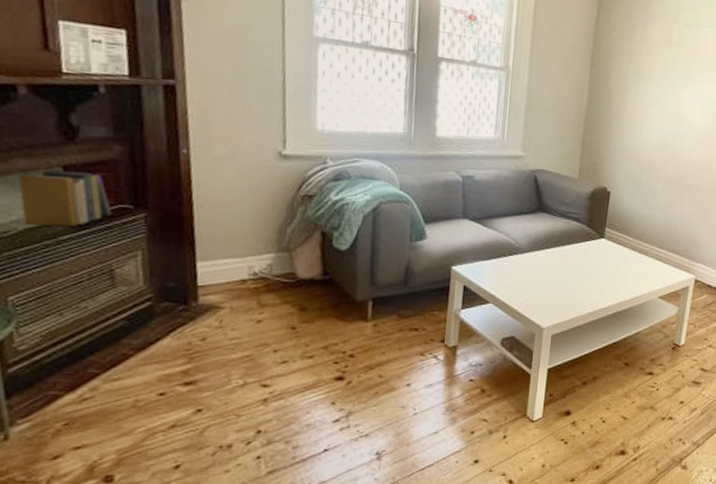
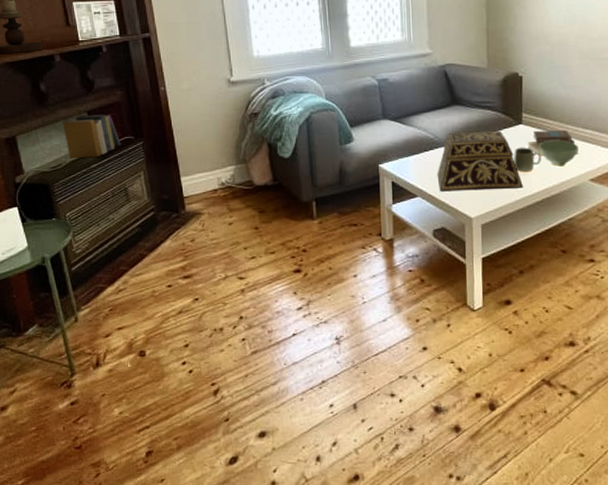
decorative box: none [513,240,597,301] -> present [437,130,523,192]
mug: none [591,261,618,286] -> present [514,147,541,173]
books: none [606,245,652,272] -> present [528,130,579,157]
bowl: none [616,256,653,283] -> present [538,140,578,167]

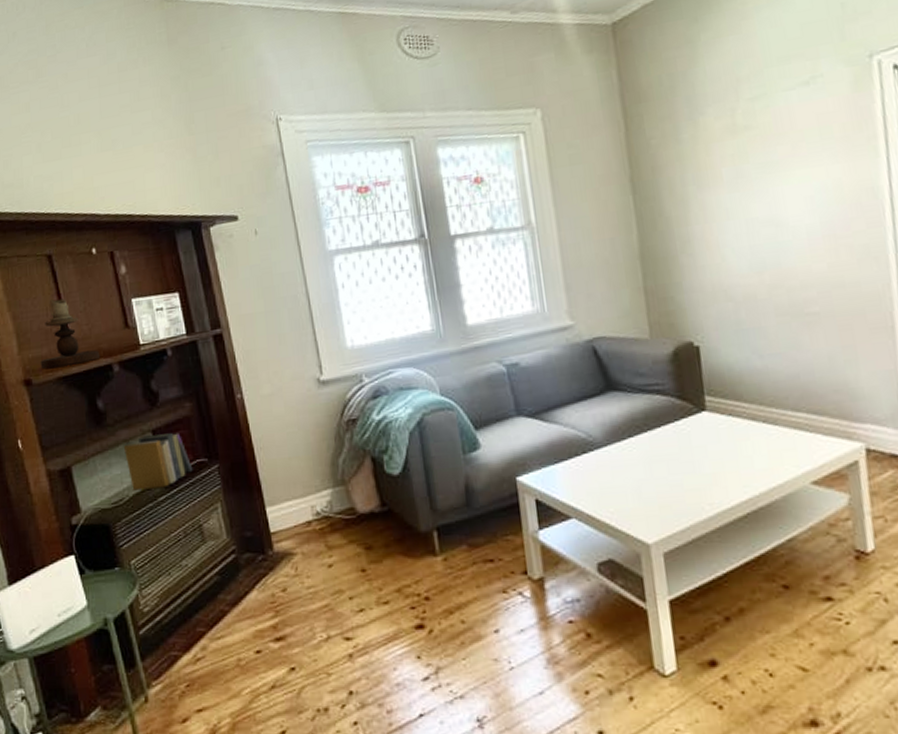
decorative box: present [437,130,523,192] -> none [595,421,717,510]
mug: present [514,147,541,173] -> none [698,442,739,478]
books: present [528,130,579,157] -> none [716,415,791,455]
bowl: present [538,140,578,167] -> none [732,429,790,467]

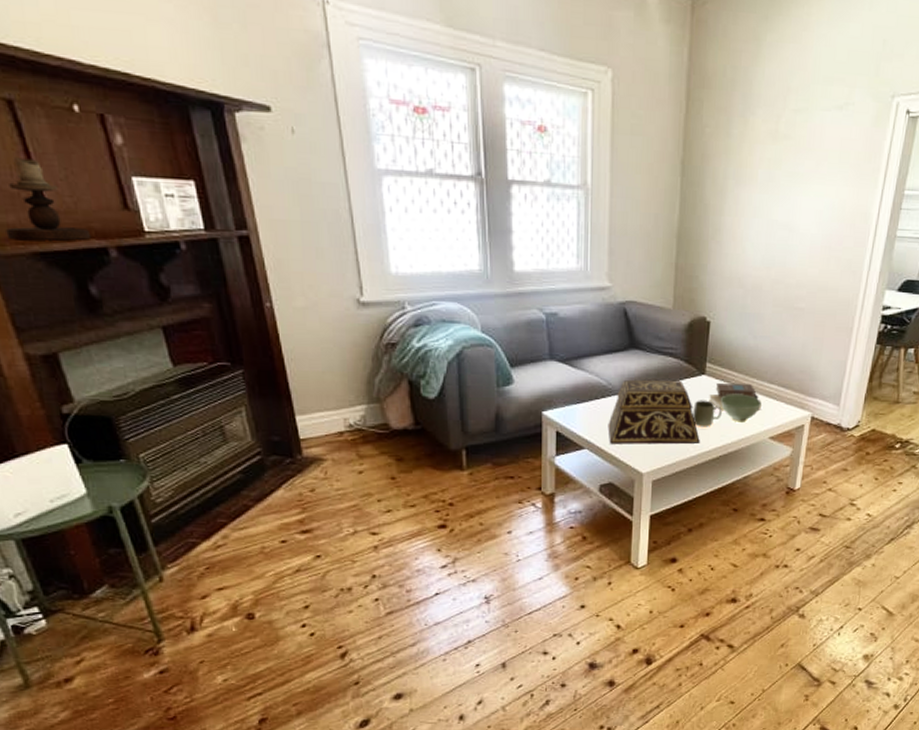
books: present [124,432,193,490] -> none [127,331,213,386]
decorative box: none [595,421,717,510] -> present [608,379,700,444]
mug: none [698,442,739,478] -> present [693,400,722,427]
books: none [716,415,791,455] -> present [709,382,761,411]
bowl: none [732,429,790,467] -> present [720,393,762,422]

